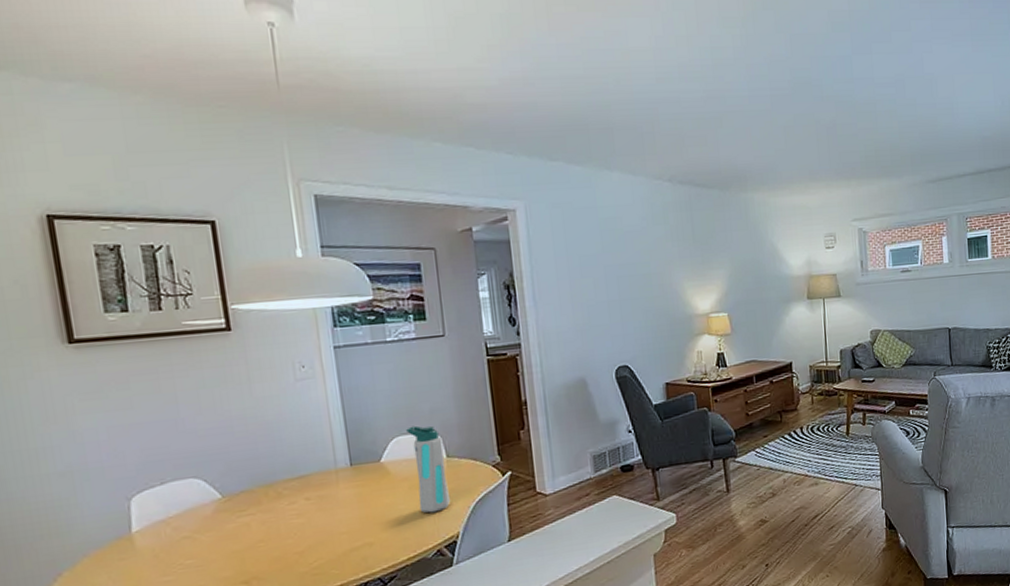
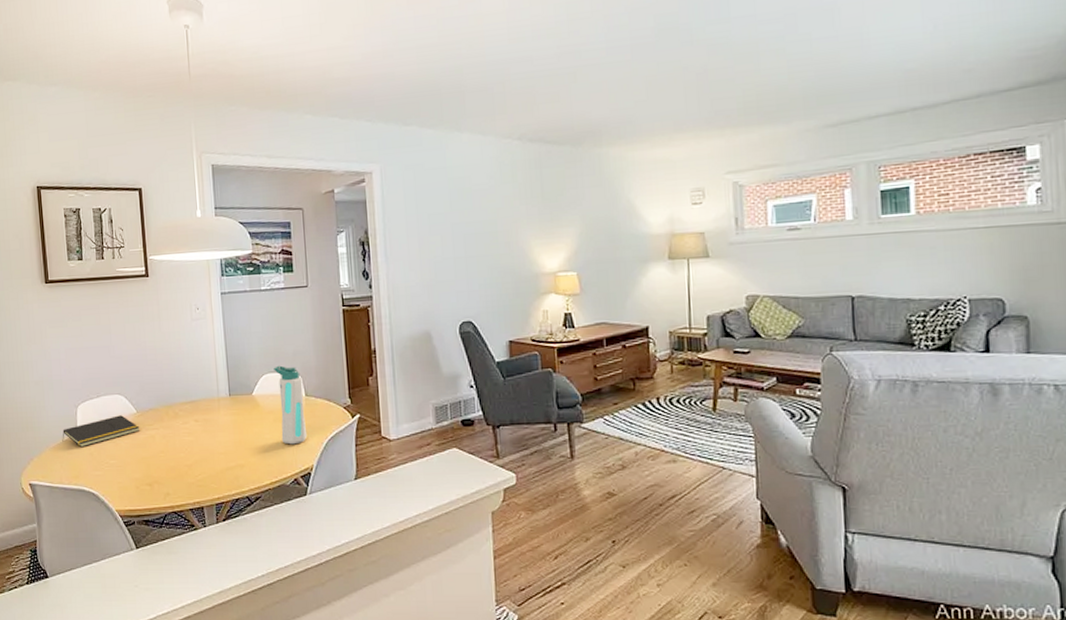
notepad: none [108,503,228,550] -> present [62,415,140,448]

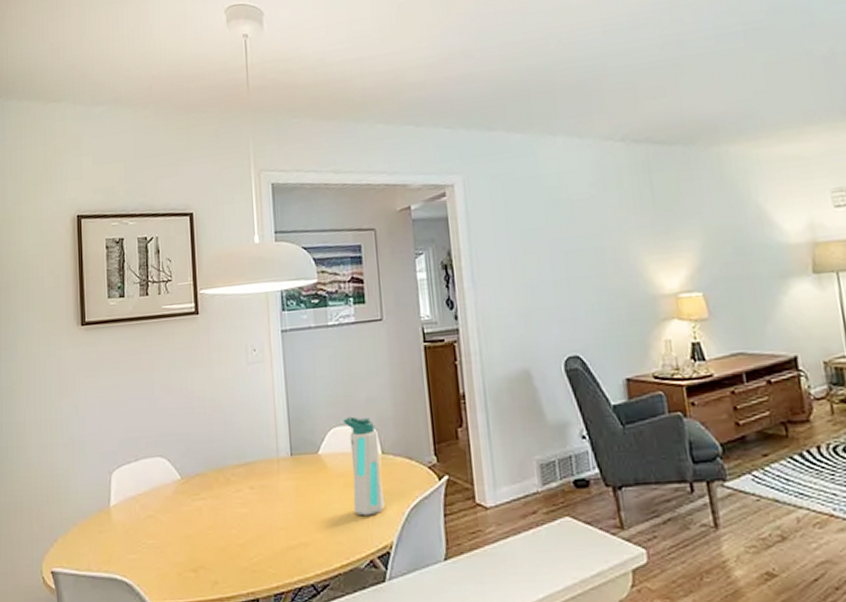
notepad: present [62,415,140,448] -> none [92,482,185,525]

